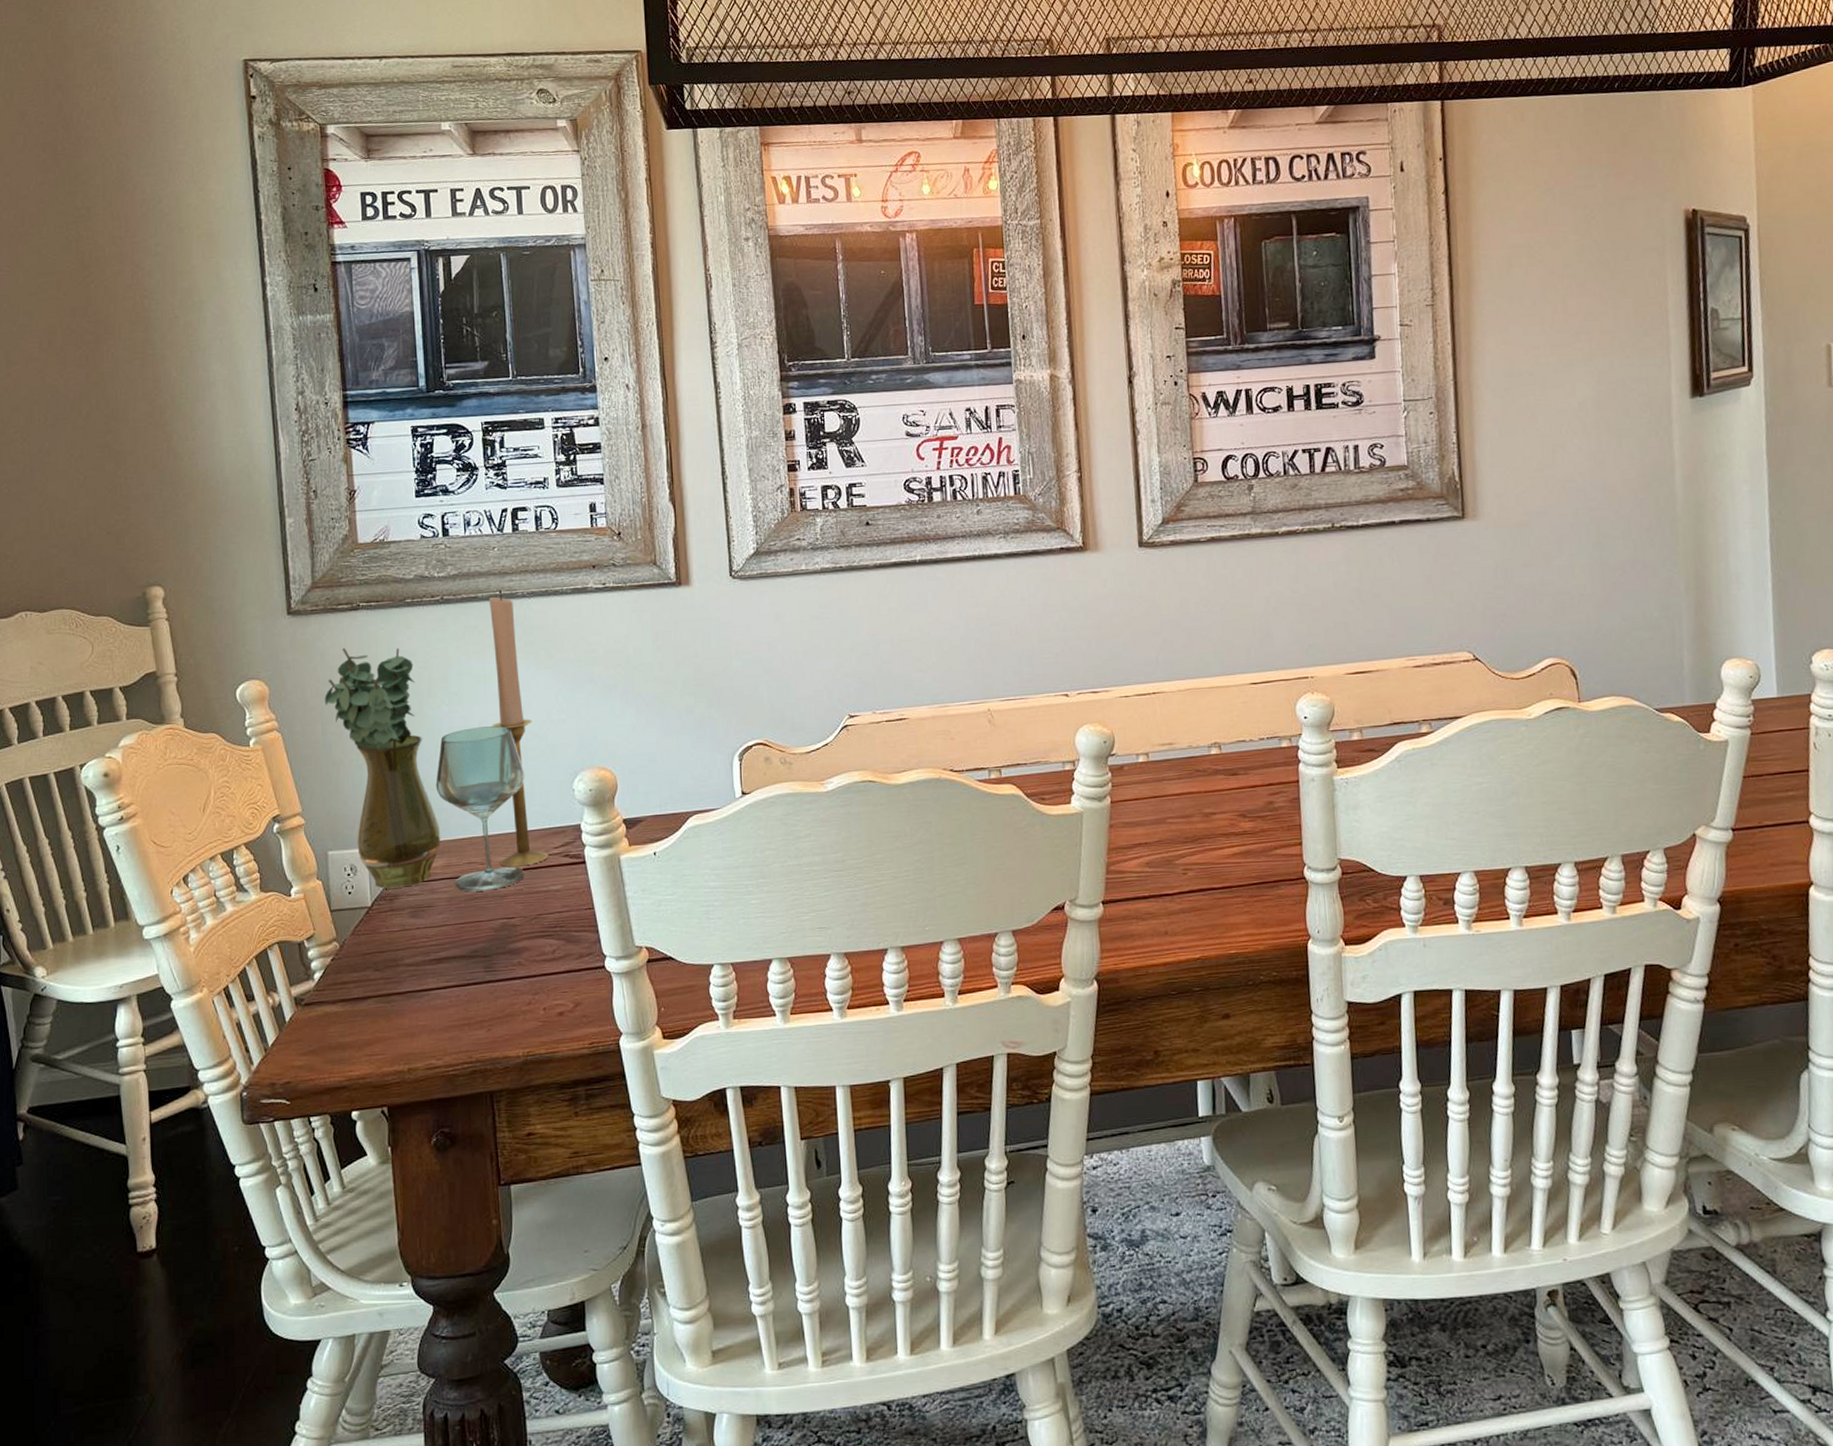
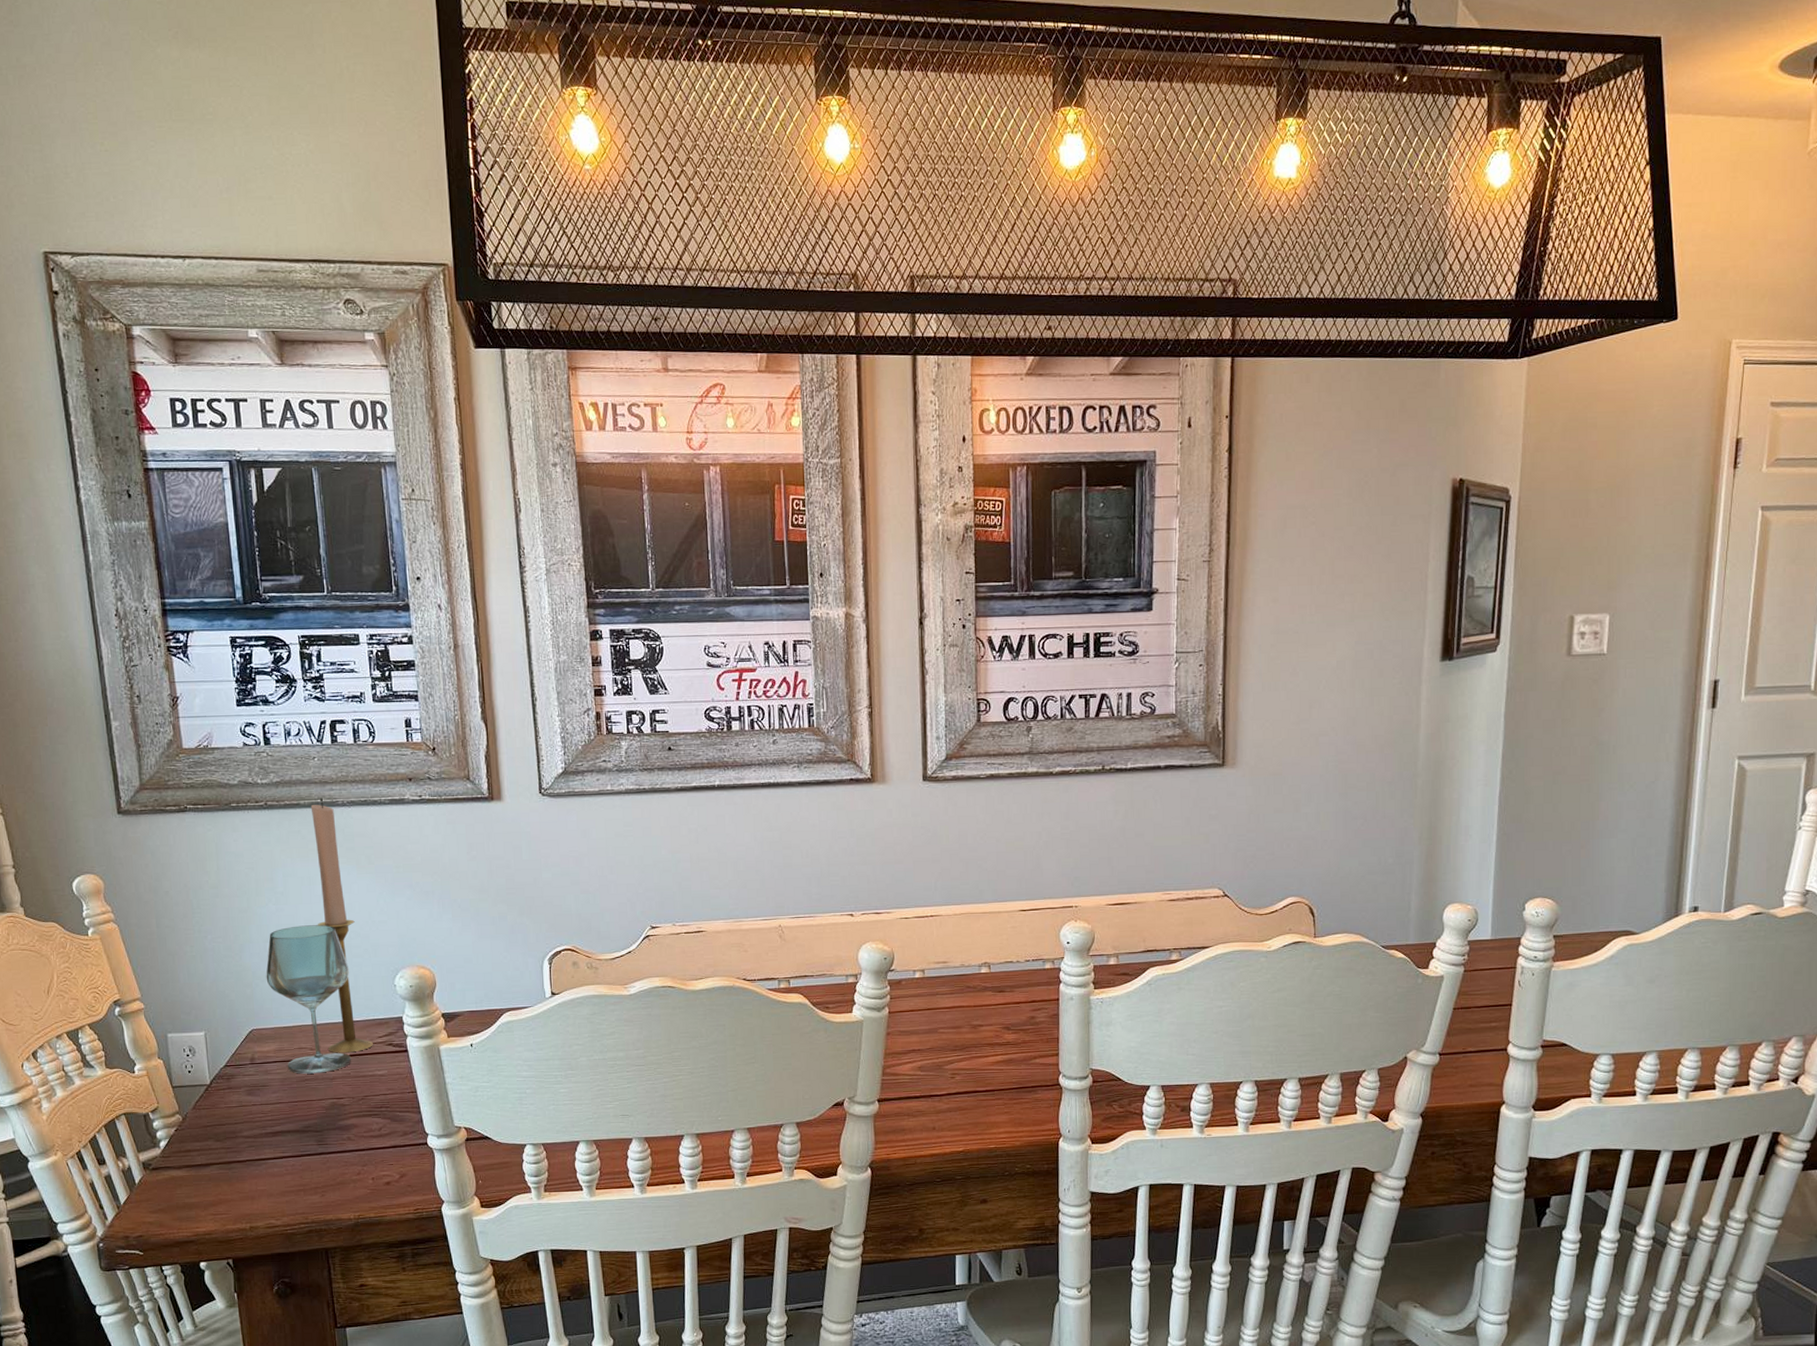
vase: present [324,648,441,889] -> none [157,847,273,1069]

